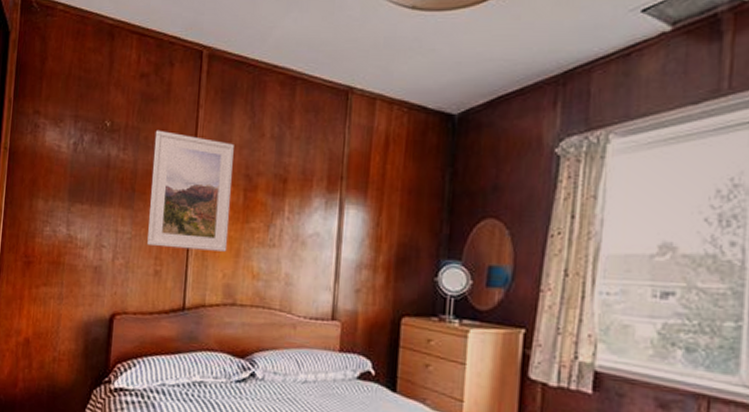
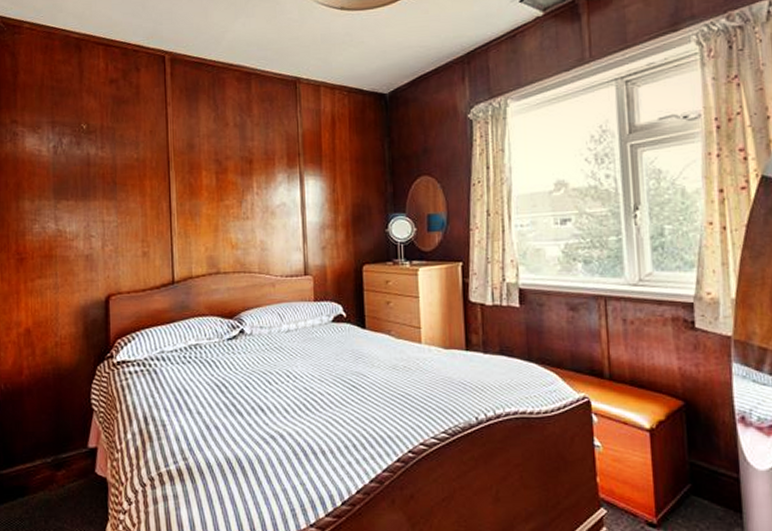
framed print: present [147,129,234,252] -> none [129,127,207,231]

